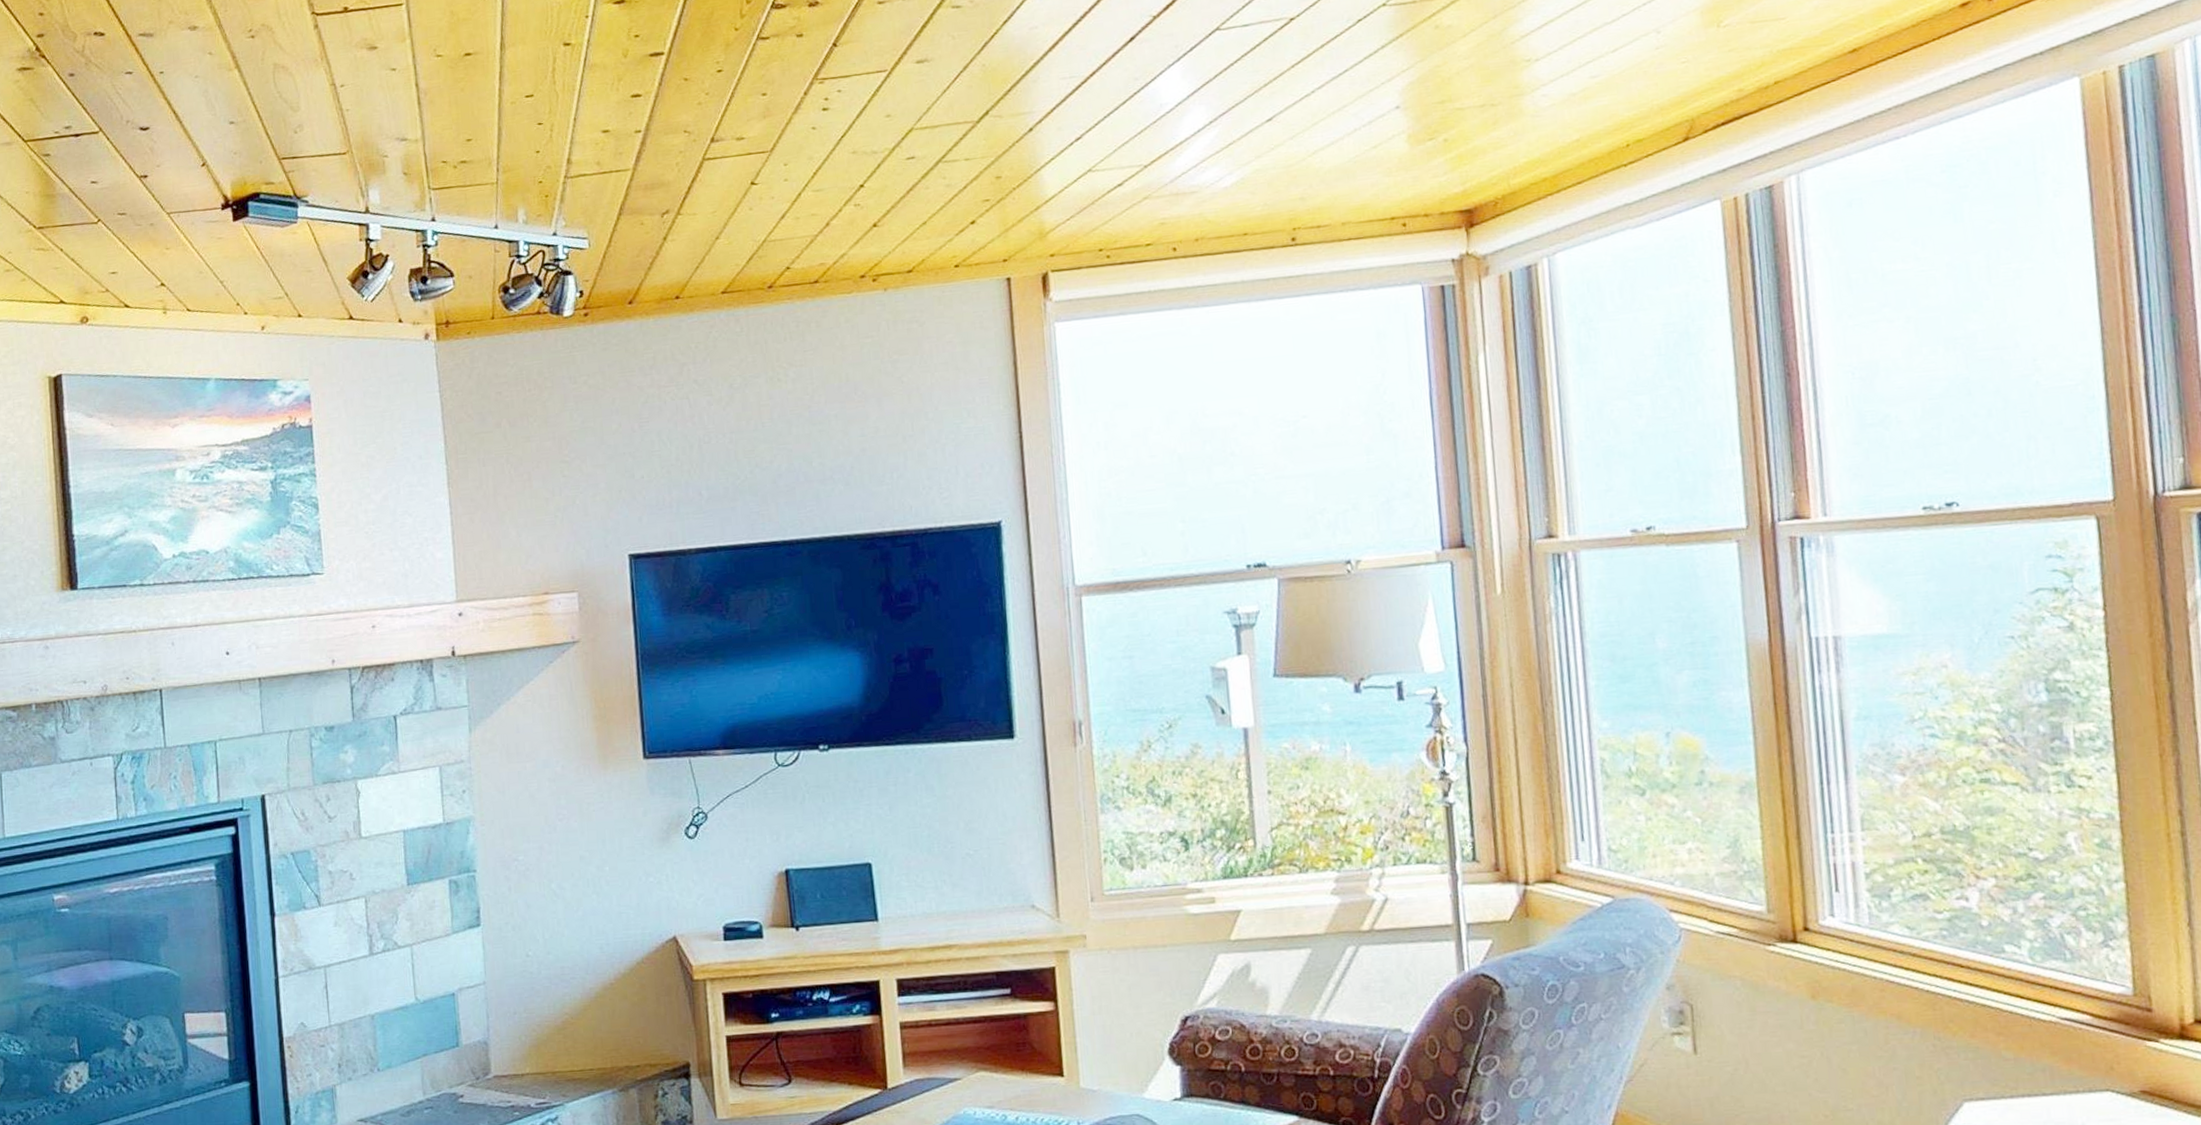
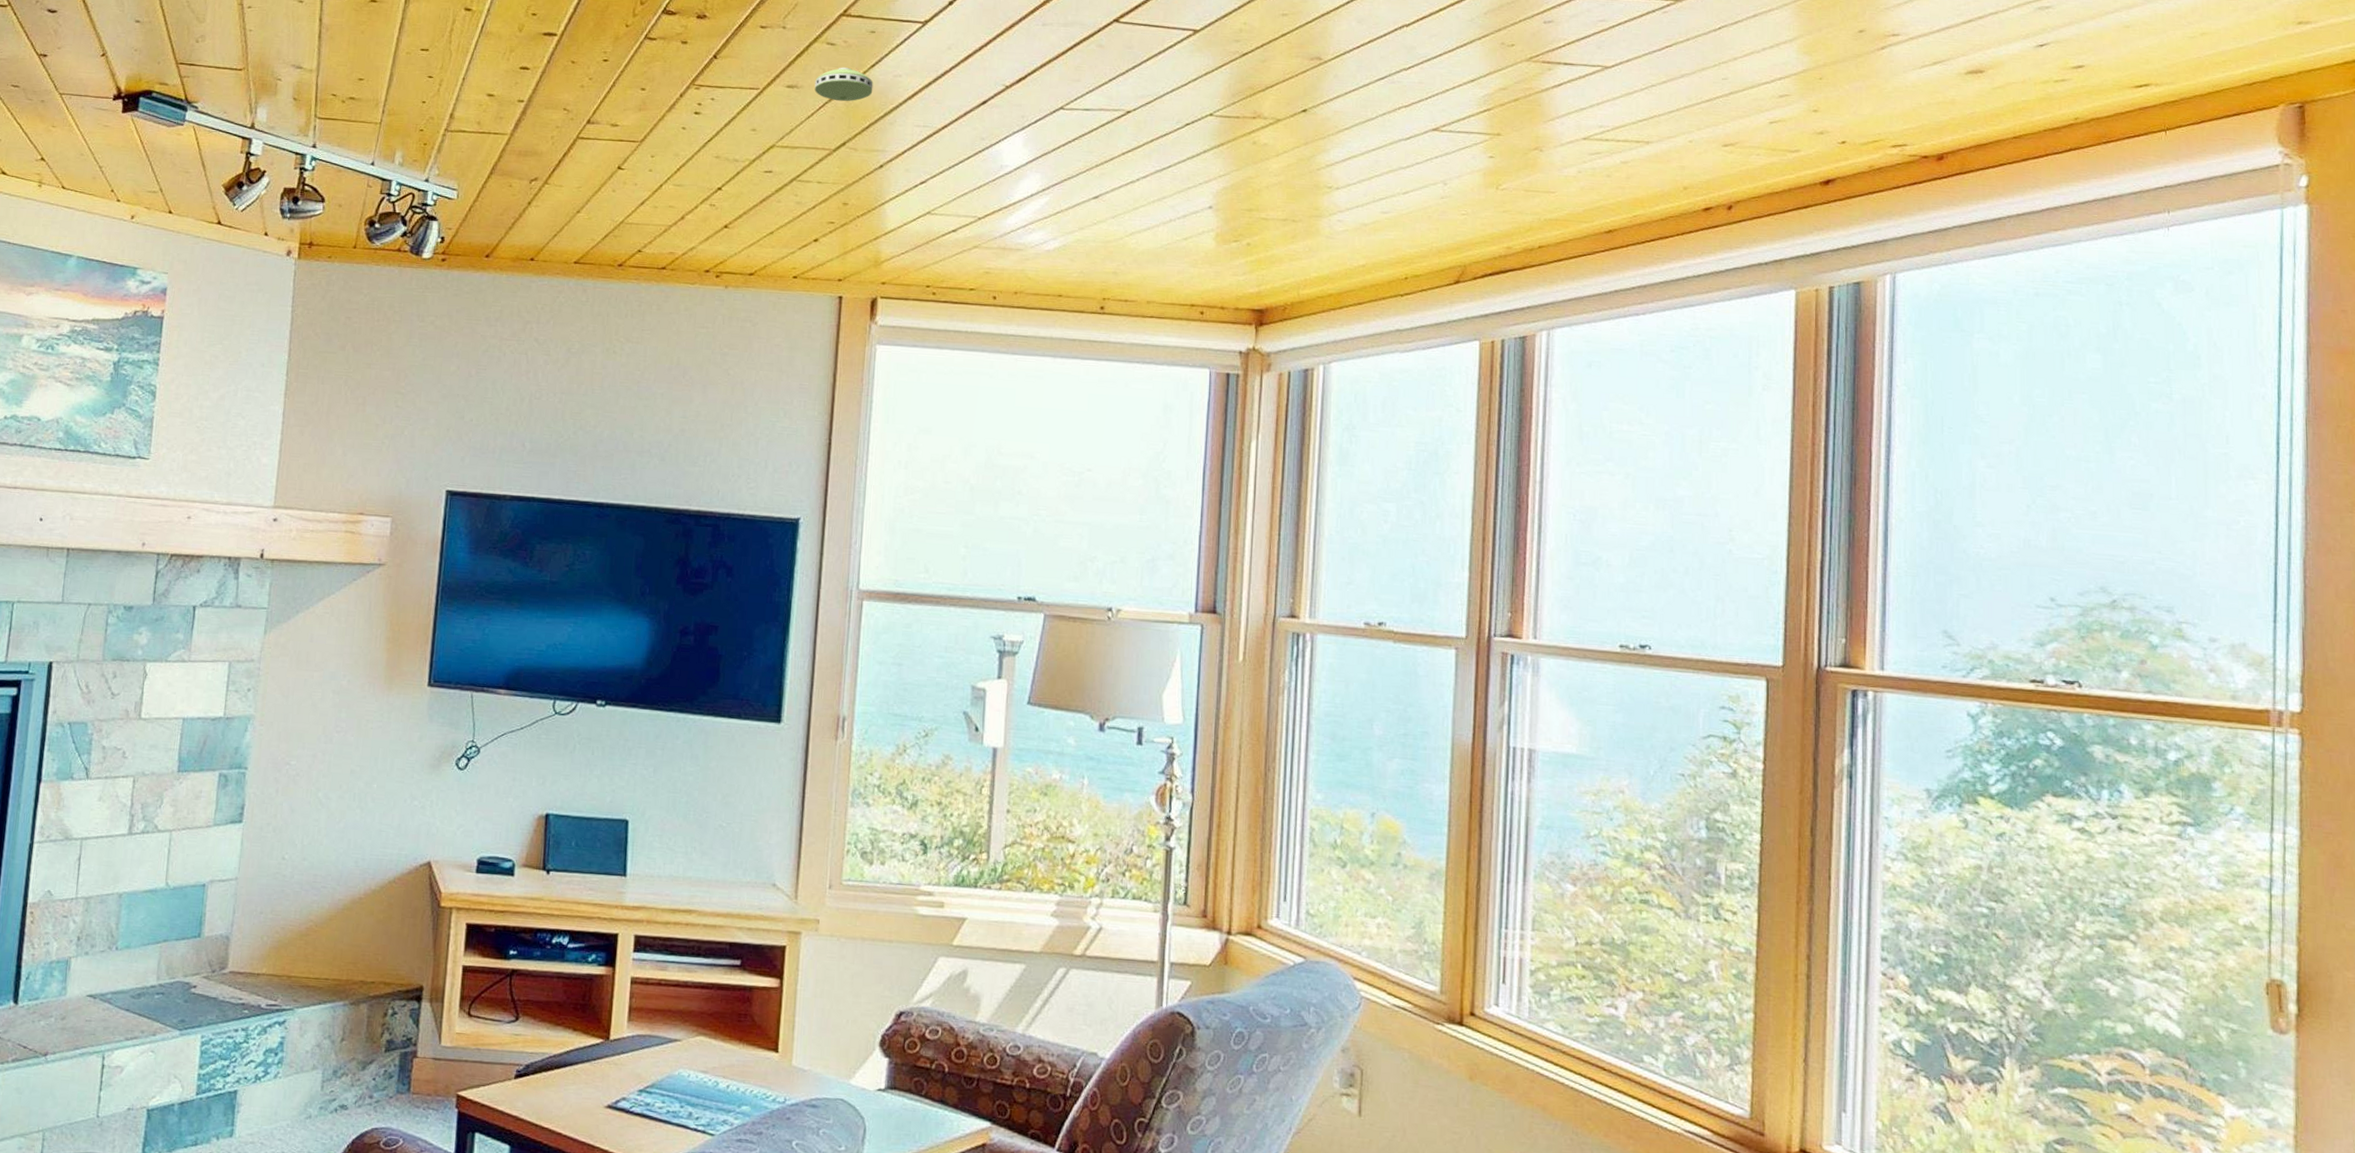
smoke detector: none [945,29,1010,68] -> present [814,67,873,102]

